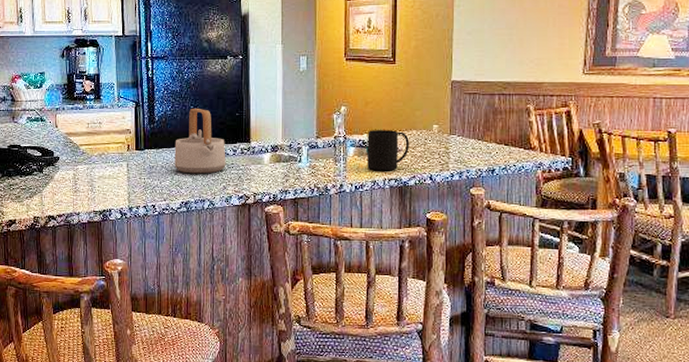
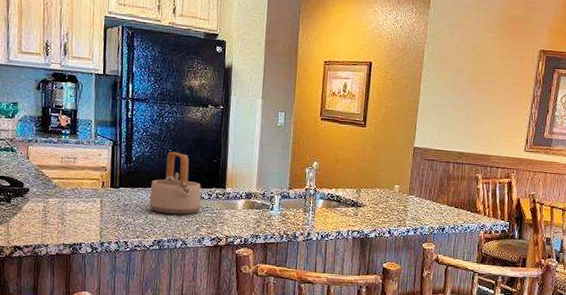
mug: present [366,130,409,170] -> none [333,185,373,223]

